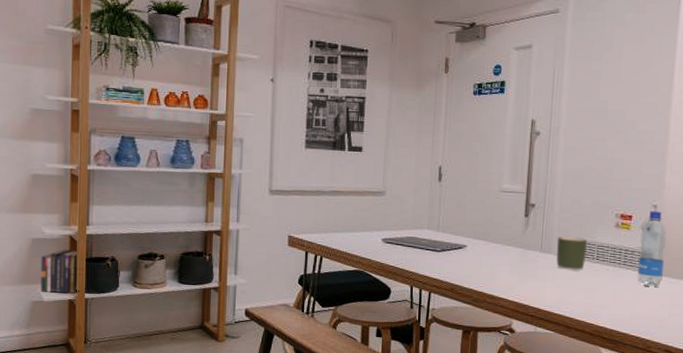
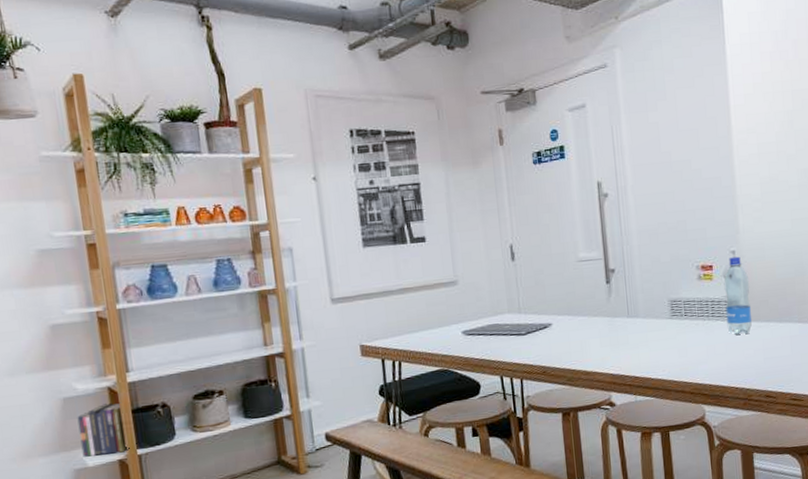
mug: present [556,236,587,271] -> none [642,296,674,332]

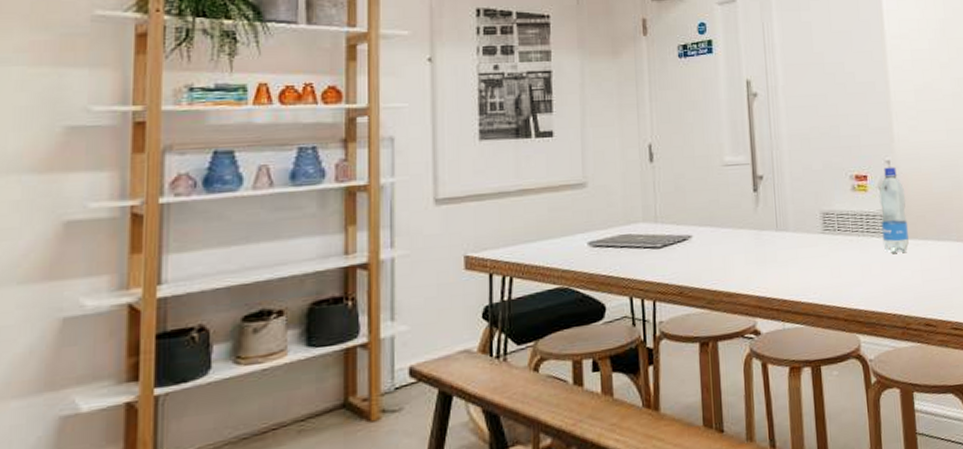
books: present [77,401,139,457] -> none [75,322,159,399]

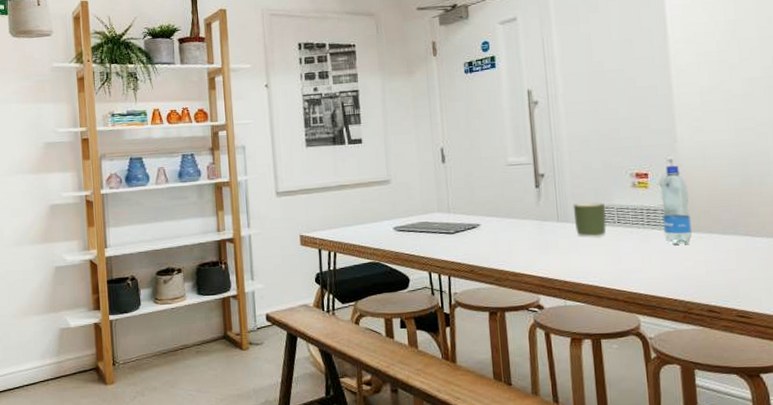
mug: none [792,208,827,248] -> present [573,202,607,237]

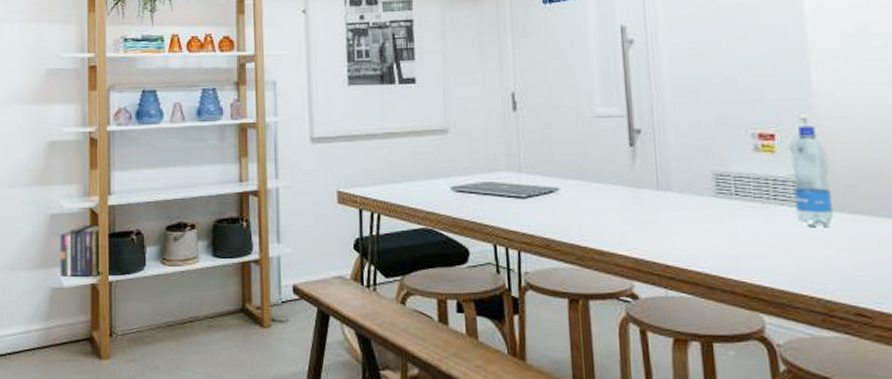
books: none [65,273,111,318] -> present [60,224,111,277]
mug: present [573,202,607,237] -> none [677,168,721,211]

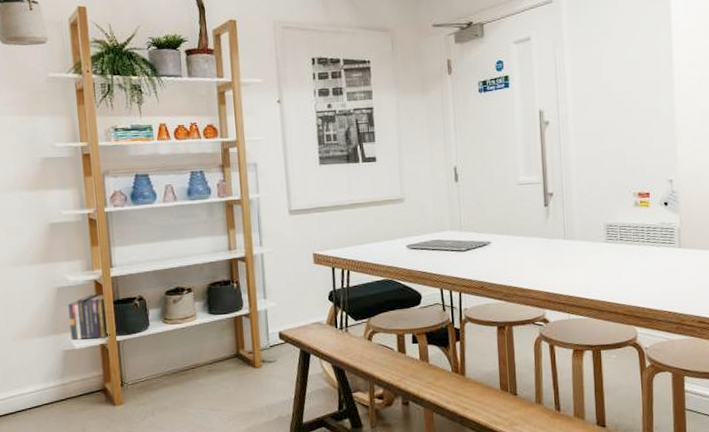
bottle: present [790,125,834,228] -> none [660,185,688,261]

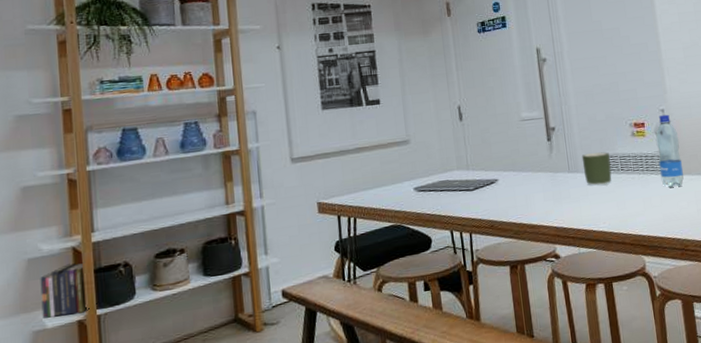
mug: none [579,220,610,254] -> present [581,152,612,186]
bottle: none [660,185,688,261] -> present [655,114,684,188]

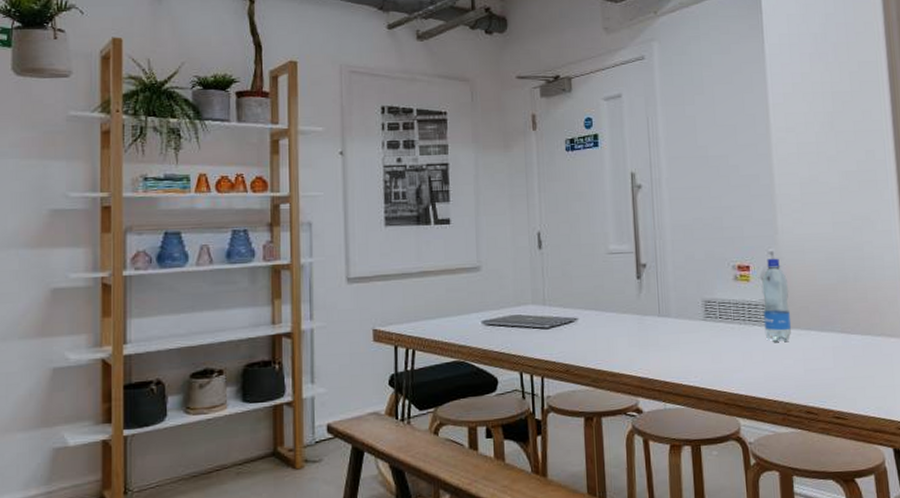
books: present [40,260,99,319] -> none [64,375,126,435]
mug: present [581,152,612,186] -> none [674,296,708,334]

